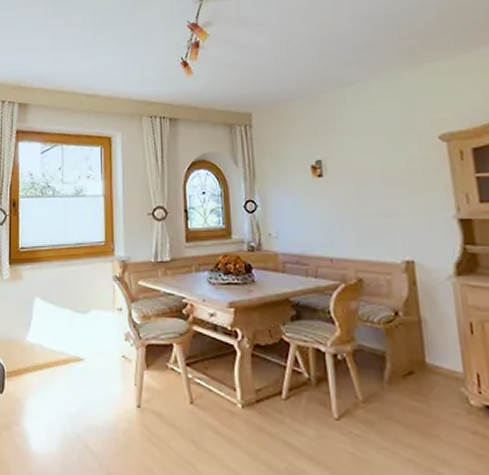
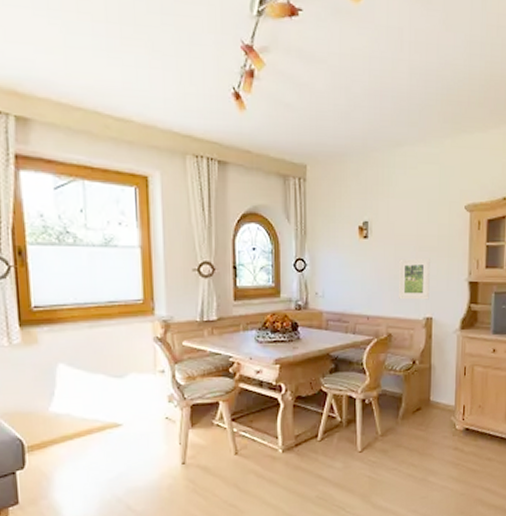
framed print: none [363,193,407,241] -> present [399,257,430,300]

